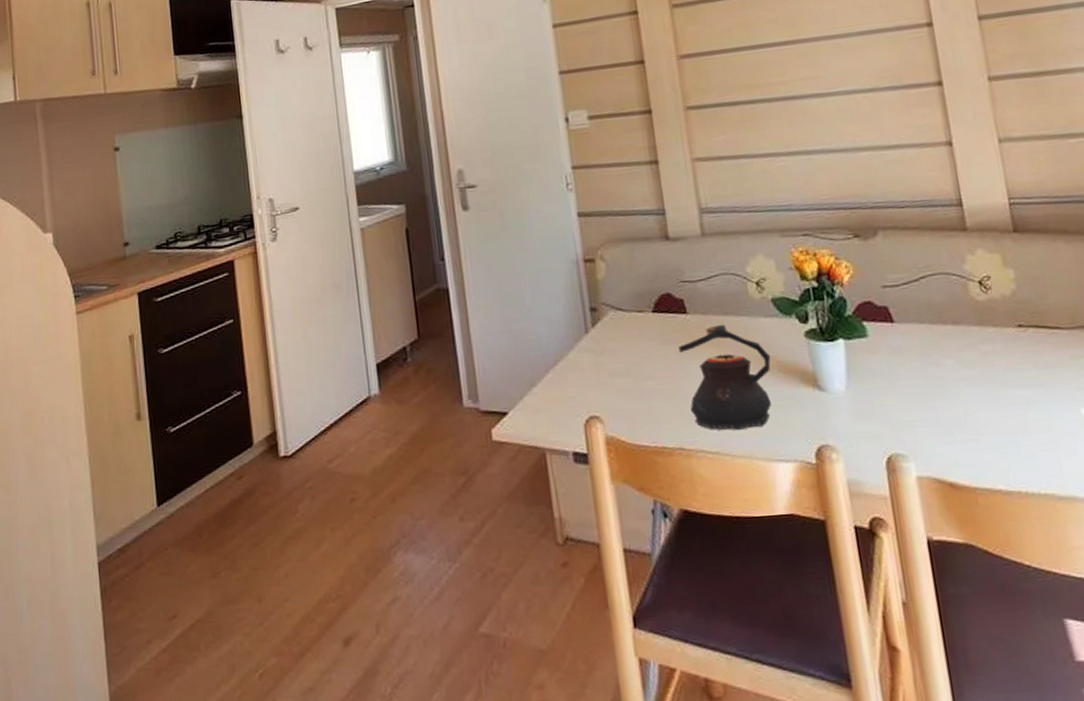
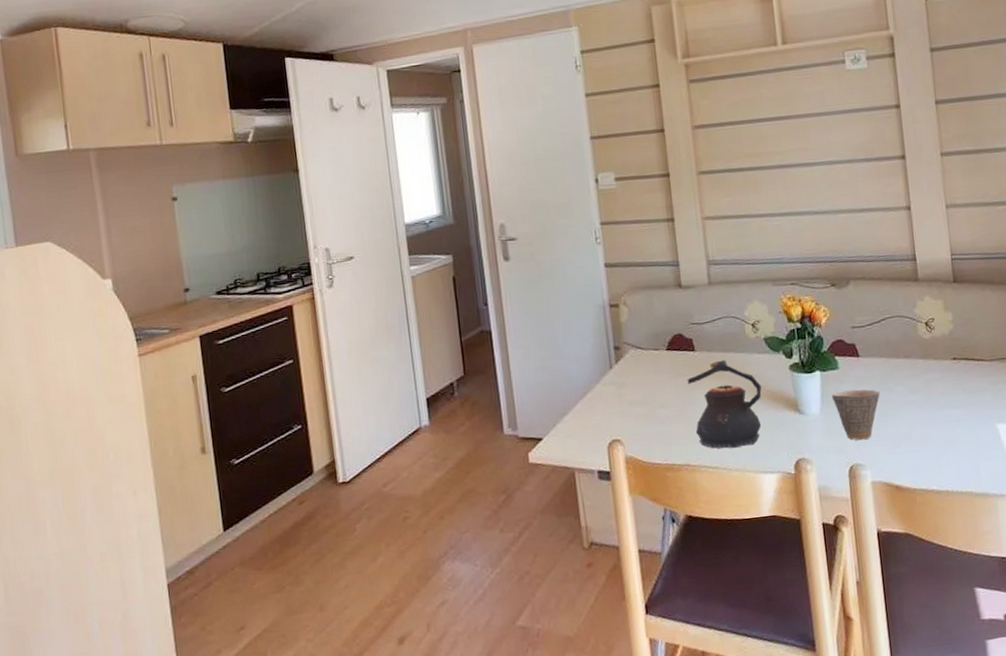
cup: none [859,362,923,425] -> present [831,389,880,440]

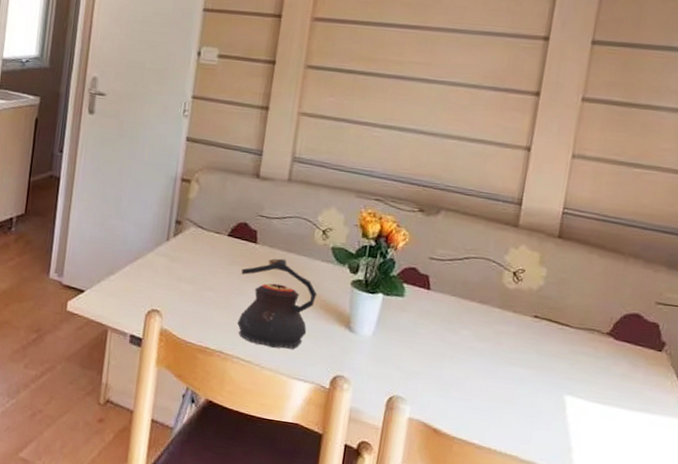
cup: present [831,389,880,440] -> none [388,319,443,375]

